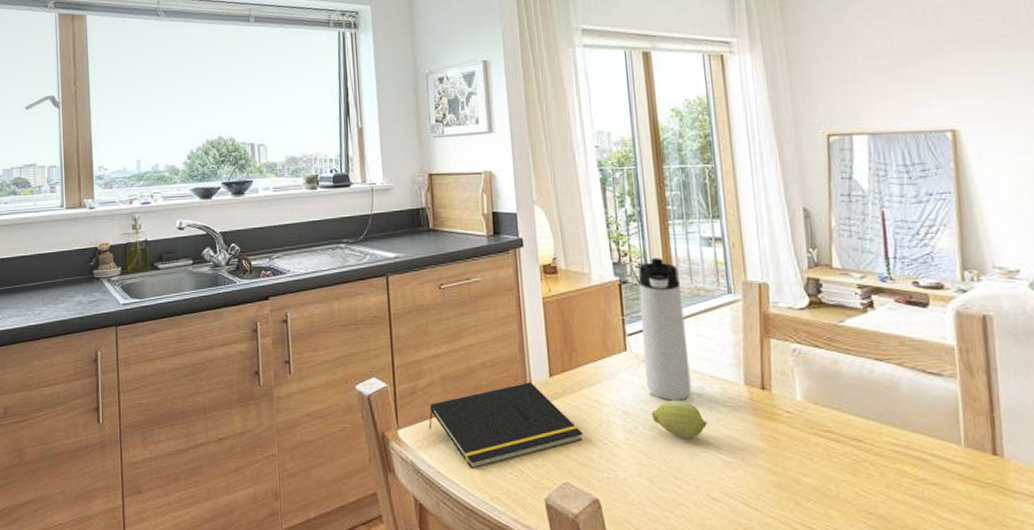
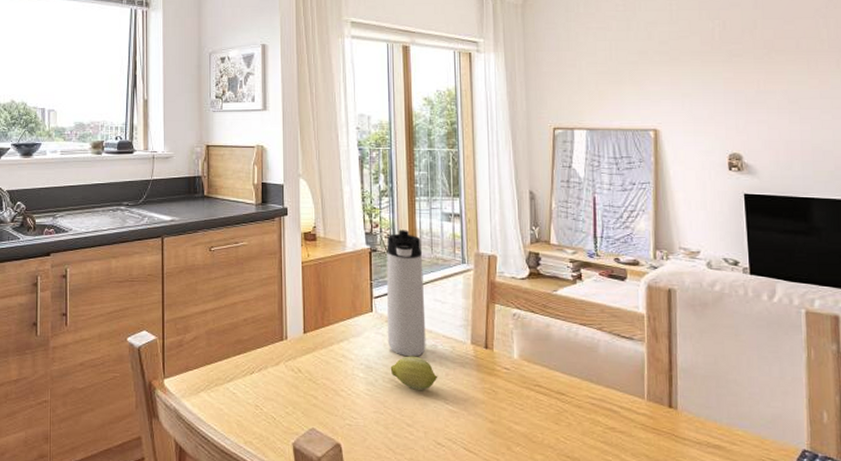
notepad: present [428,382,584,469] -> none [192,338,331,416]

